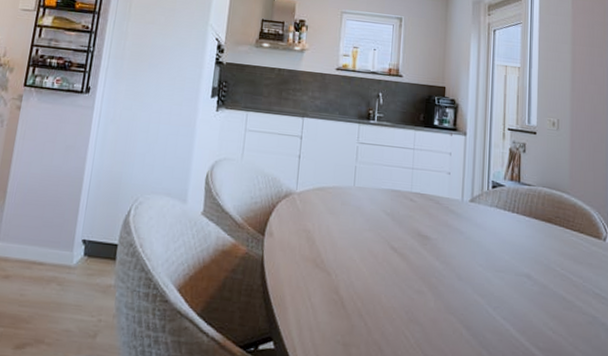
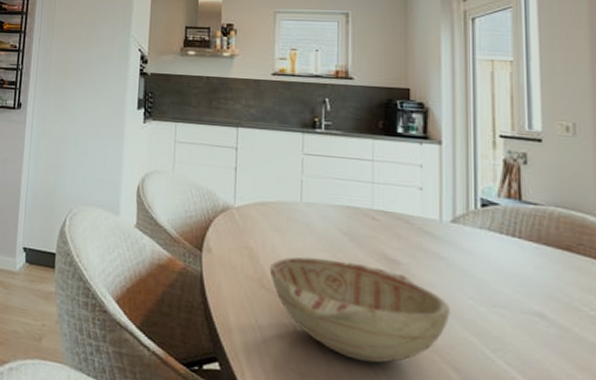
decorative bowl: none [323,236,465,328] -> present [269,256,450,363]

